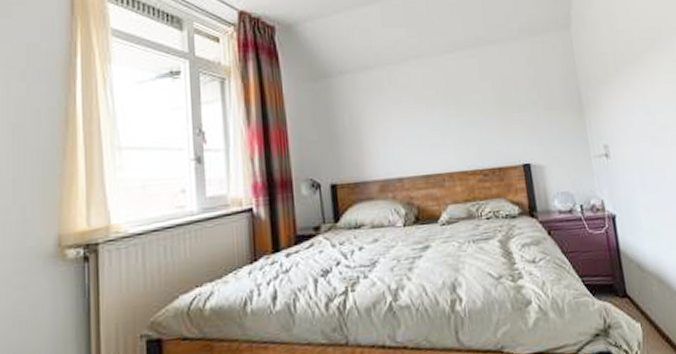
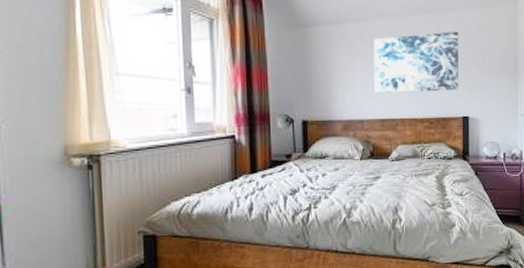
wall art: none [407,67,513,145] -> present [374,31,458,93]

